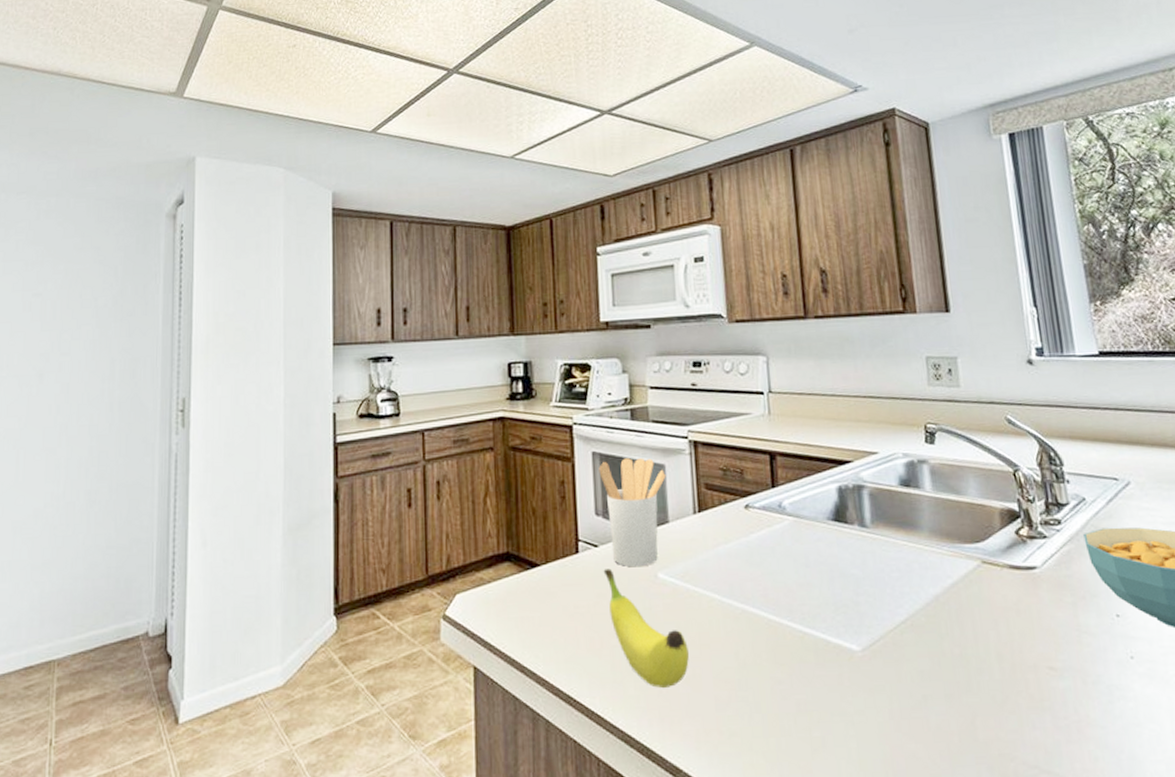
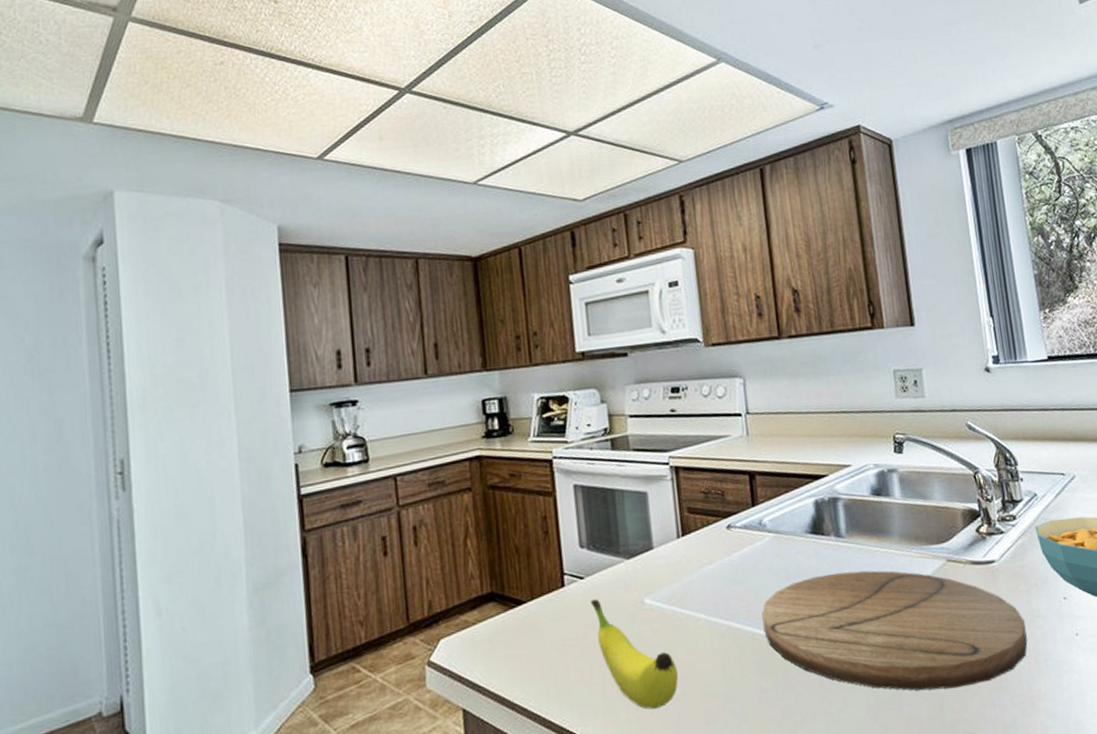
utensil holder: present [599,457,666,567] -> none [581,486,649,596]
cutting board: none [779,564,1074,703] -> present [762,570,1028,691]

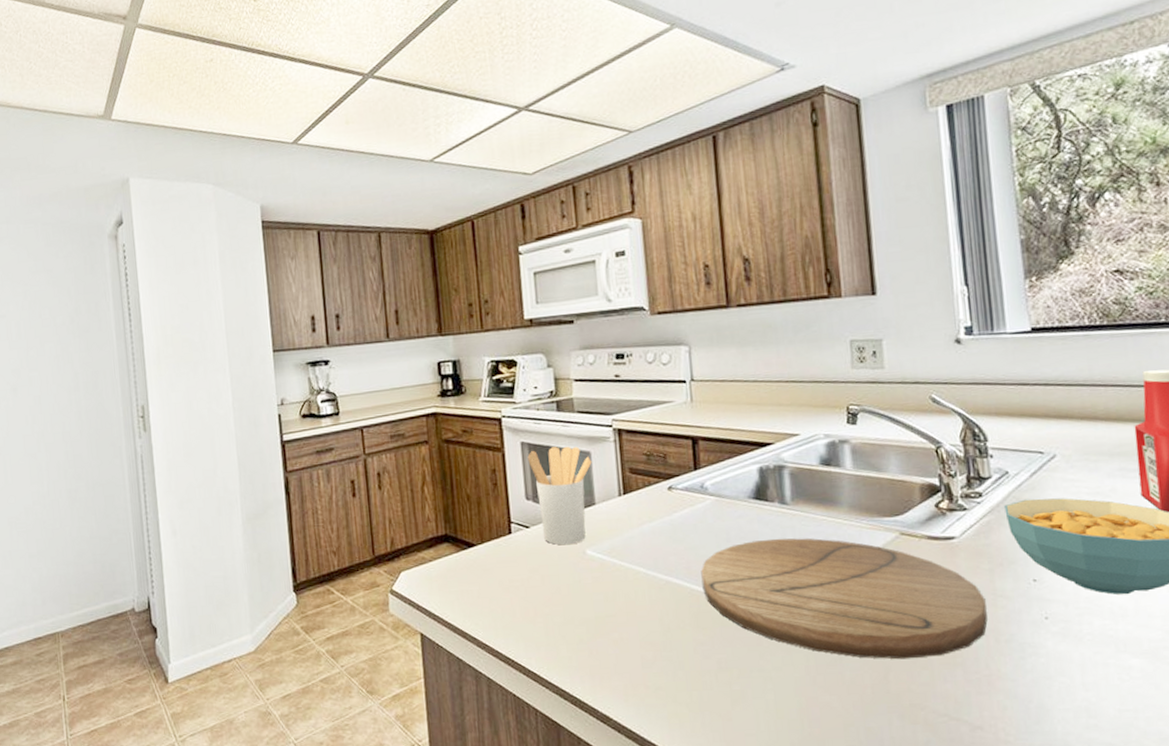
utensil holder: none [581,486,649,596] -> present [527,446,592,545]
fruit: present [590,599,678,710] -> none [535,547,617,651]

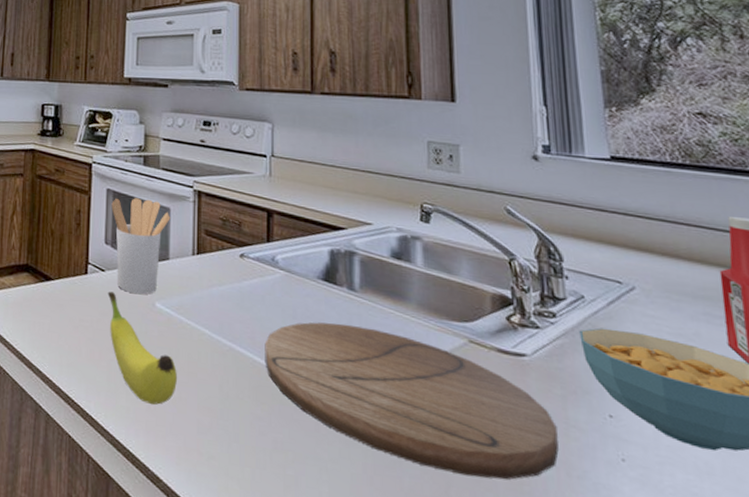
fruit: none [535,547,617,651] -> present [107,291,177,406]

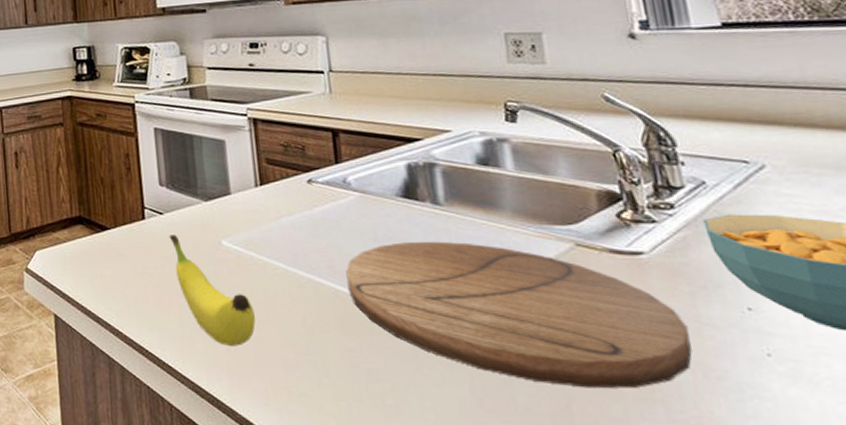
utensil holder: present [111,198,170,295] -> none [161,133,227,234]

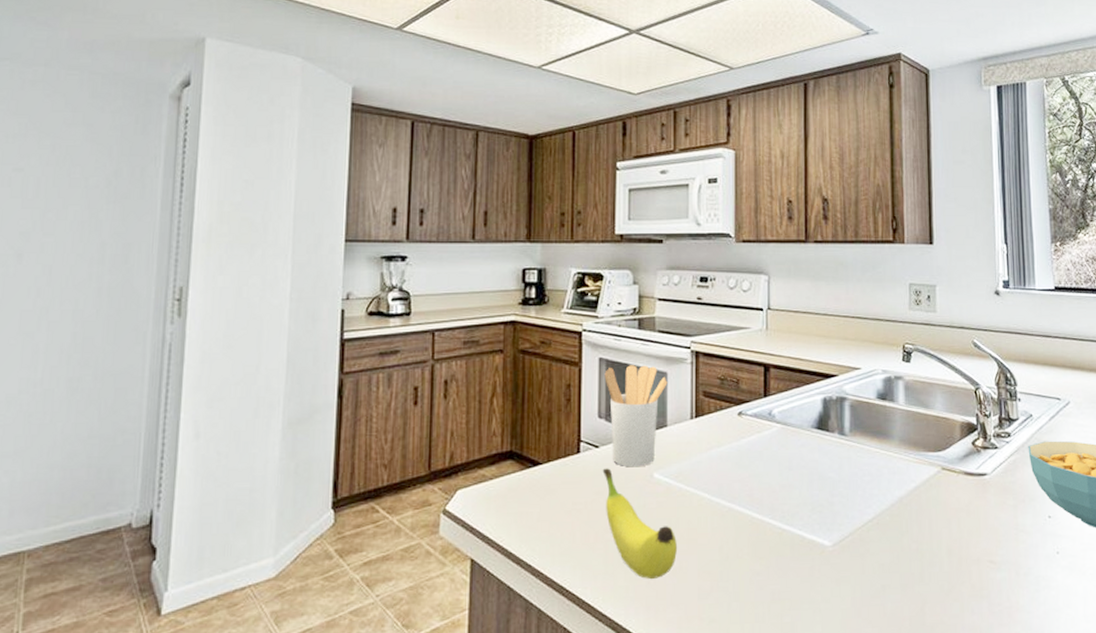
utensil holder: none [161,133,227,234] -> present [604,365,668,467]
cutting board: present [346,241,692,389] -> none [762,468,1010,592]

